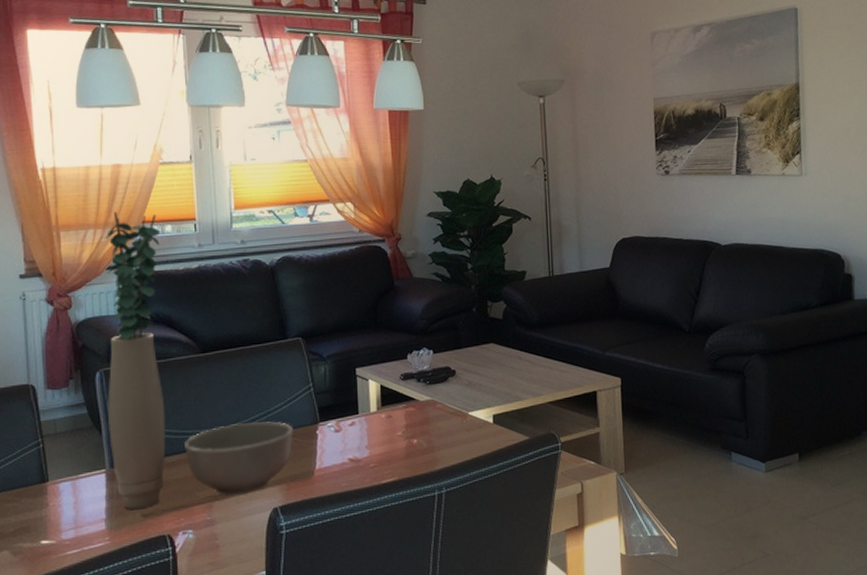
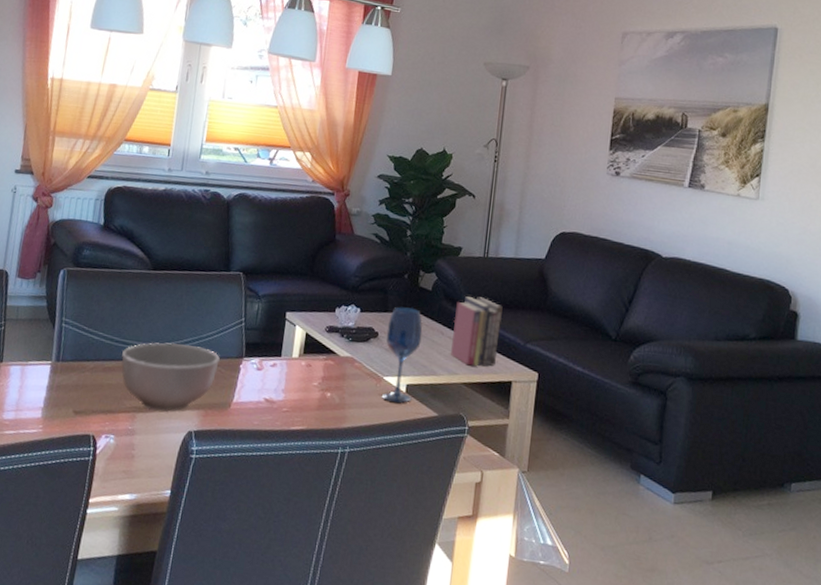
vase: present [105,211,166,510] -> none [58,126,138,406]
wineglass: none [463,339,501,435] -> present [381,306,423,403]
books: none [529,315,578,385] -> present [451,296,503,367]

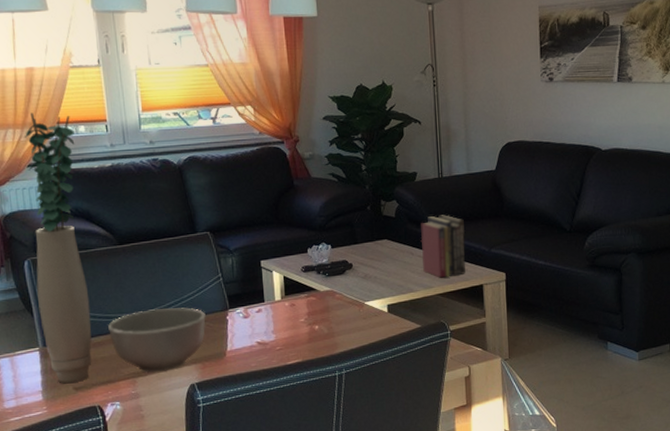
vase: none [58,126,138,406] -> present [24,112,92,384]
wineglass: present [381,306,423,403] -> none [359,236,395,323]

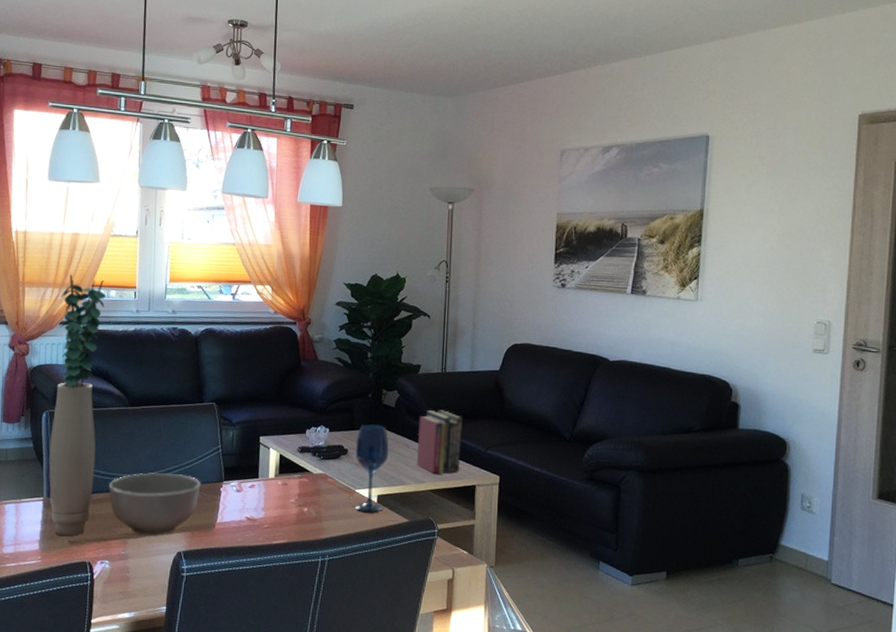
wineglass: none [359,236,395,323] -> present [355,424,389,512]

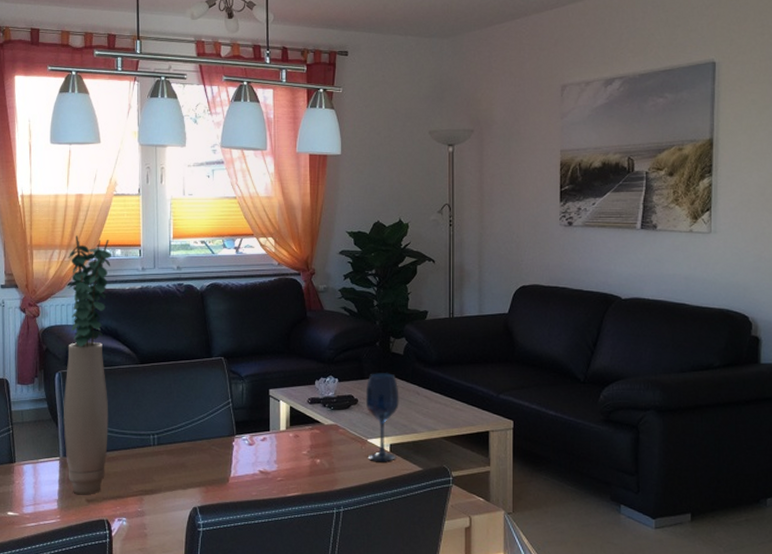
bowl: present [108,472,202,536] -> none [122,428,214,492]
books: present [417,410,463,474] -> none [427,356,474,421]

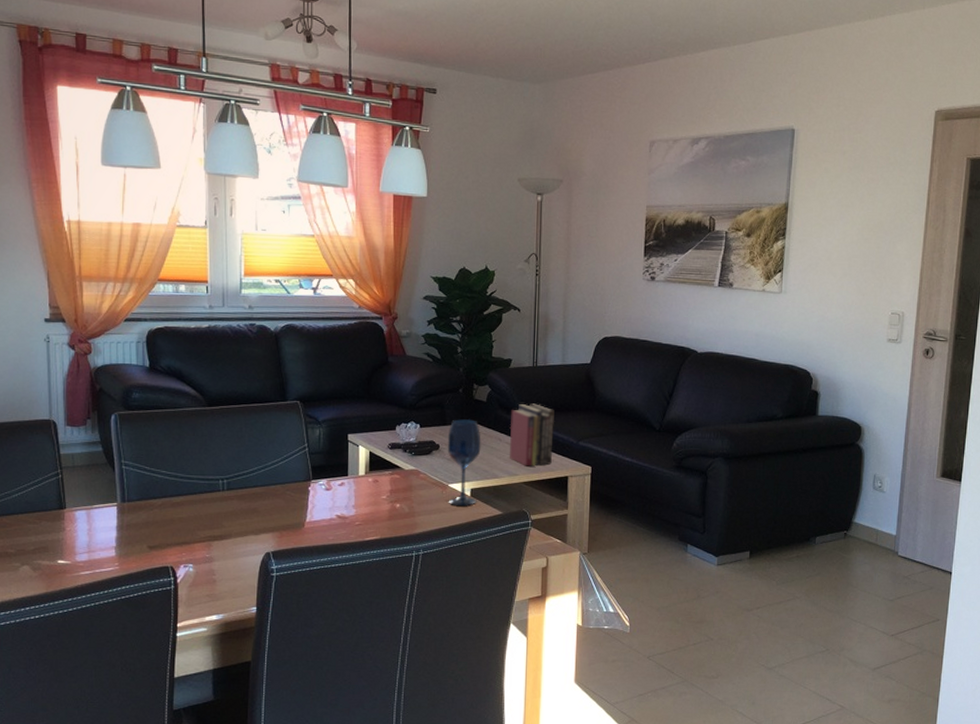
vase: present [63,235,111,495] -> none [121,268,174,542]
books: none [427,356,474,421] -> present [509,403,555,467]

